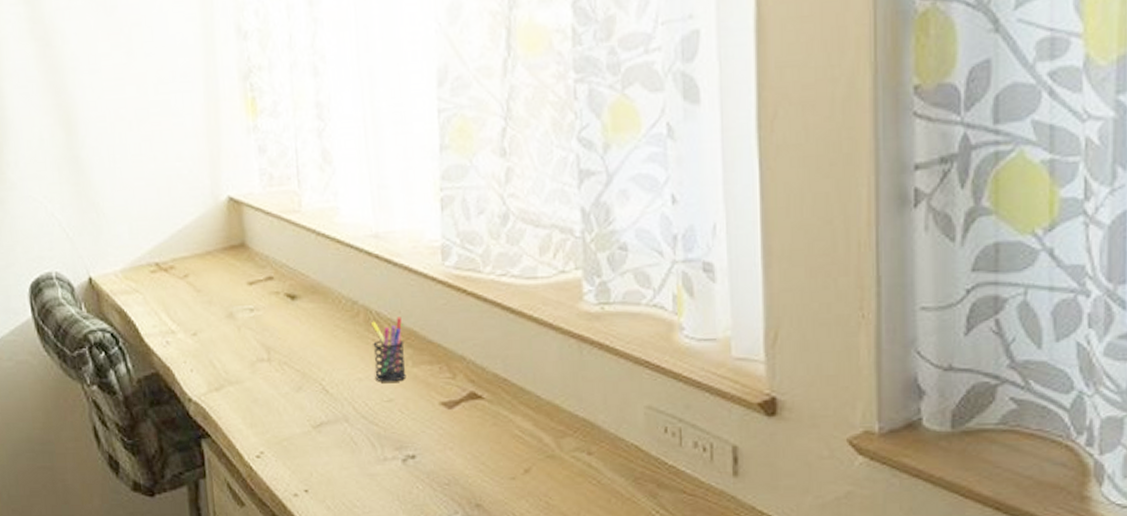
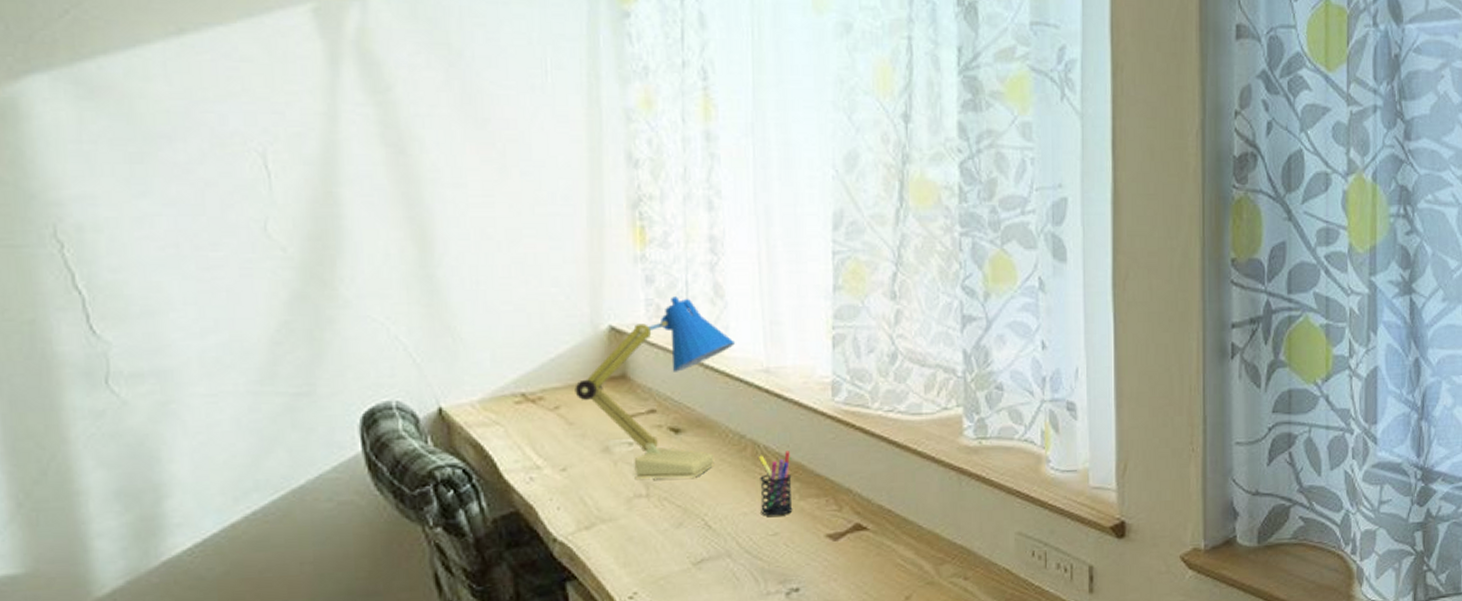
desk lamp: none [200,165,345,344] -> present [575,296,736,479]

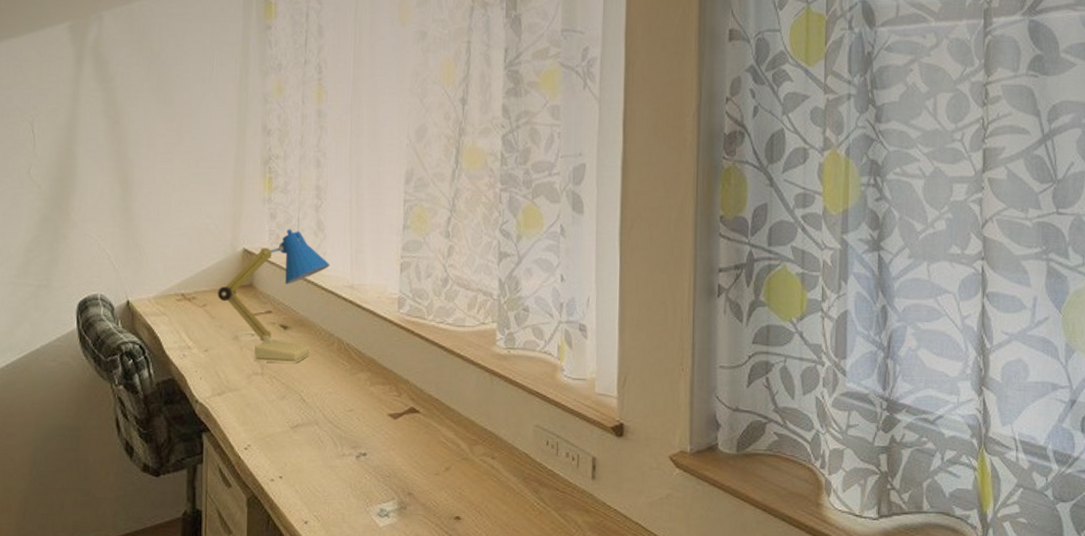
pen holder: present [759,451,793,516] -> none [341,348,366,397]

